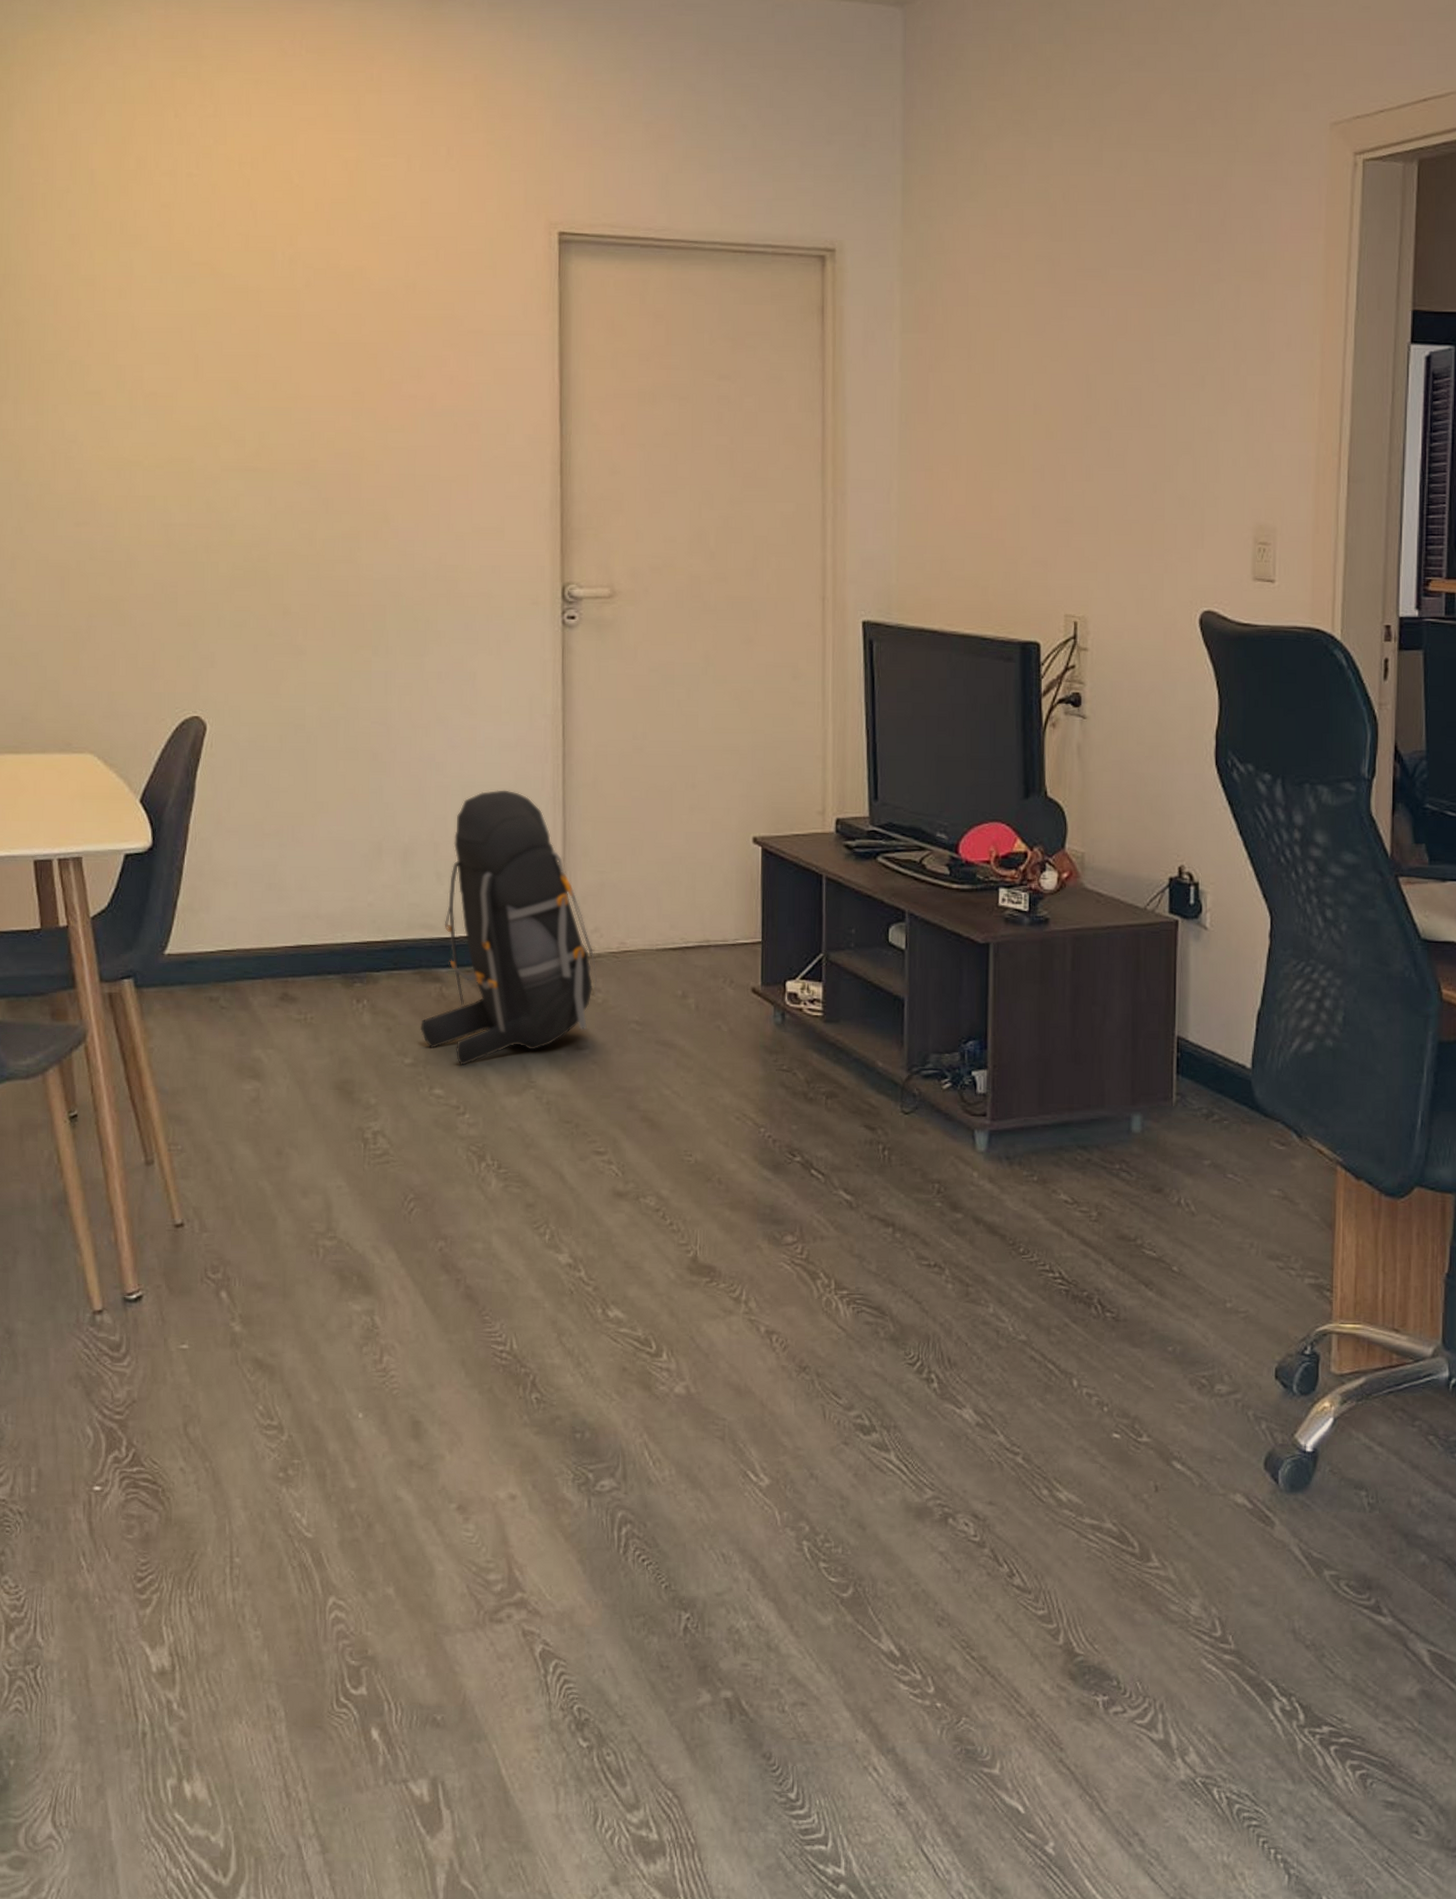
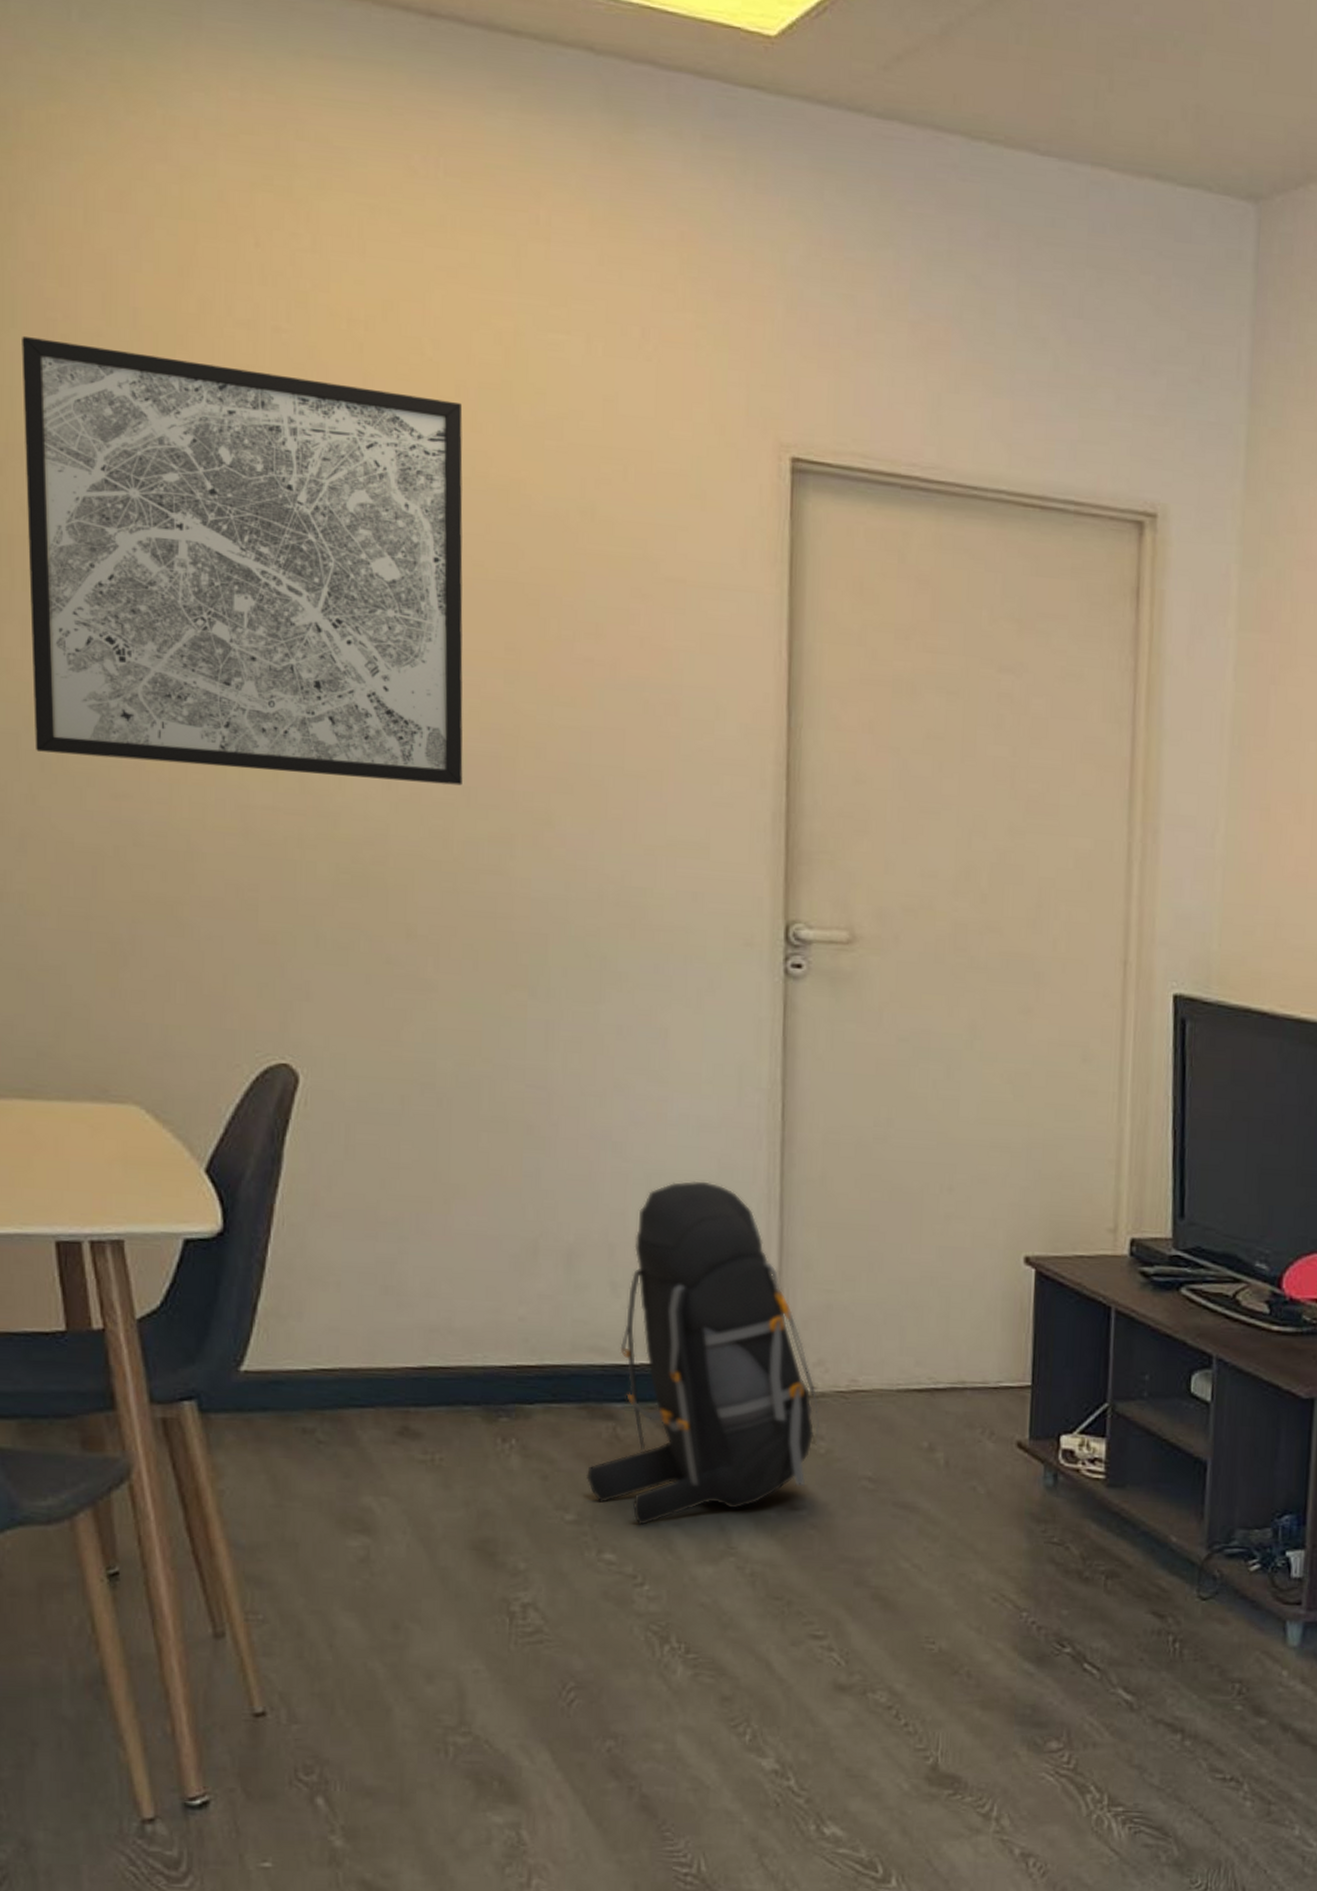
wall art: none [15,197,323,498] -> present [21,335,463,786]

